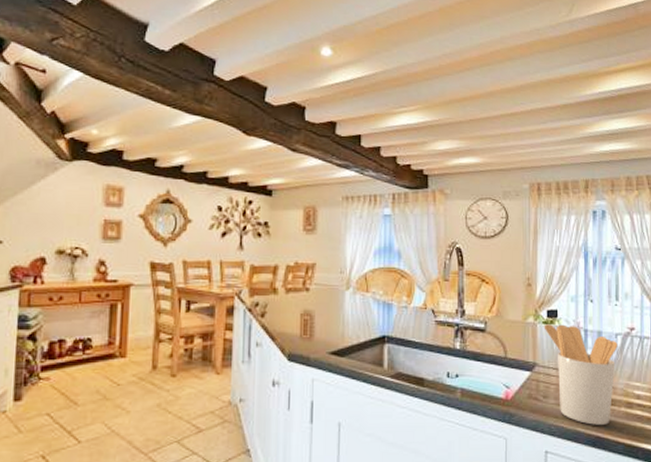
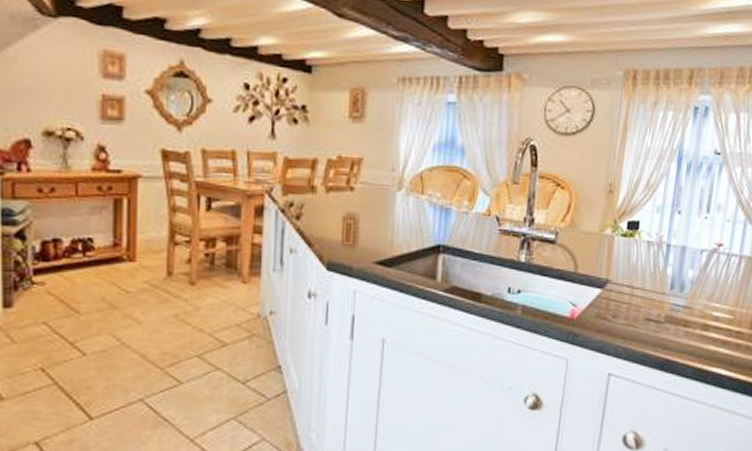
utensil holder: present [544,324,618,425] -> none [622,237,702,347]

